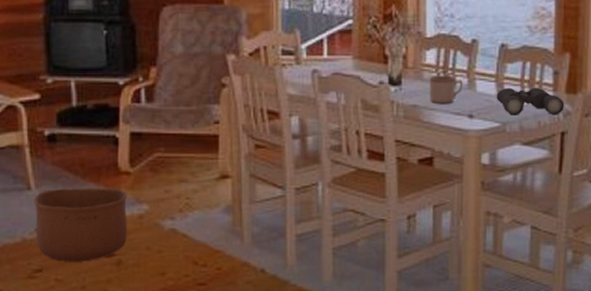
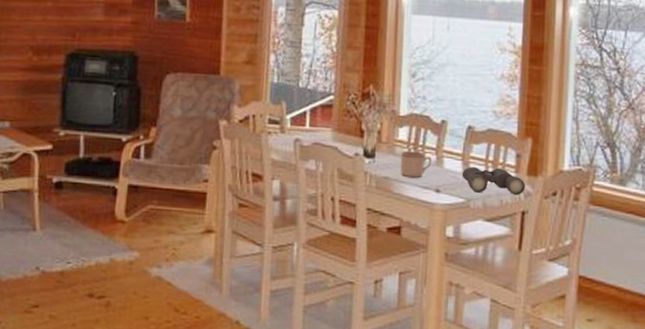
basket: present [33,188,128,262] -> none [35,231,121,301]

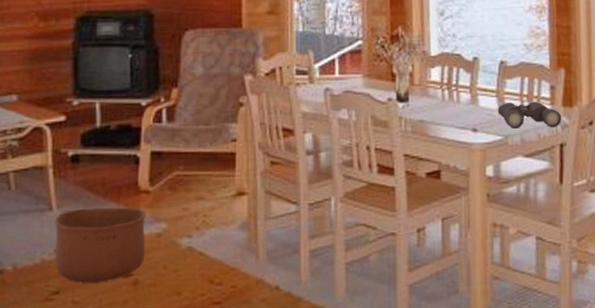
basket: none [35,231,121,301] -> present [54,207,147,283]
mug: present [400,150,432,179] -> none [435,91,466,119]

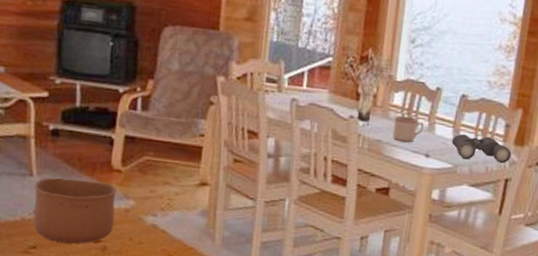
mug: none [435,91,466,119] -> present [392,115,424,143]

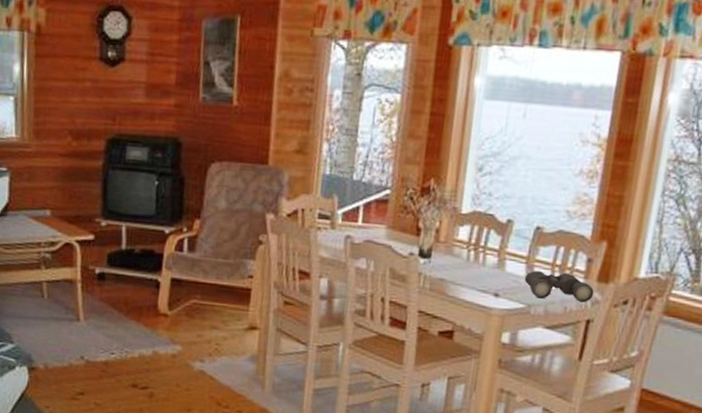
basket: present [33,177,117,244] -> none [80,322,164,391]
mug: present [392,115,424,143] -> none [457,251,493,281]

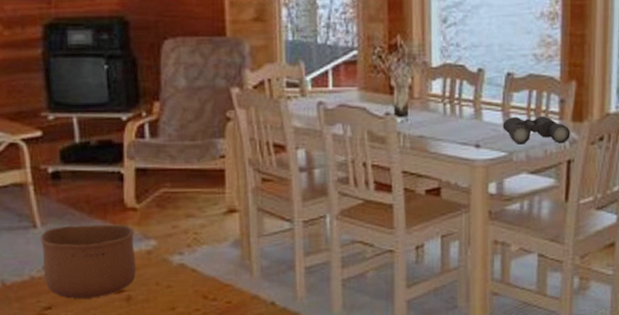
basket: none [80,322,164,391] -> present [40,224,137,299]

